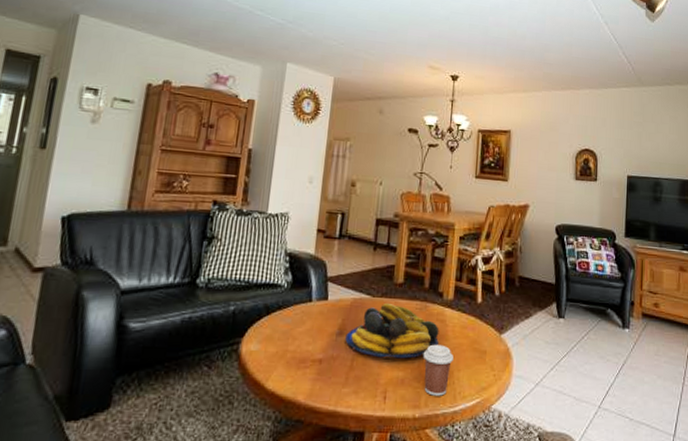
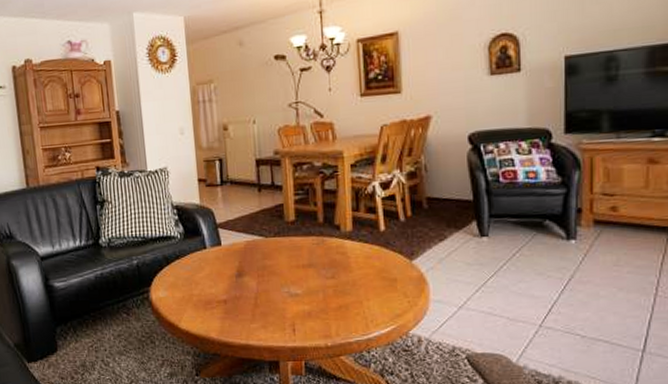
fruit bowl: present [345,302,439,359] -> none [245,241,342,294]
coffee cup: present [422,344,453,396] -> none [326,276,360,326]

